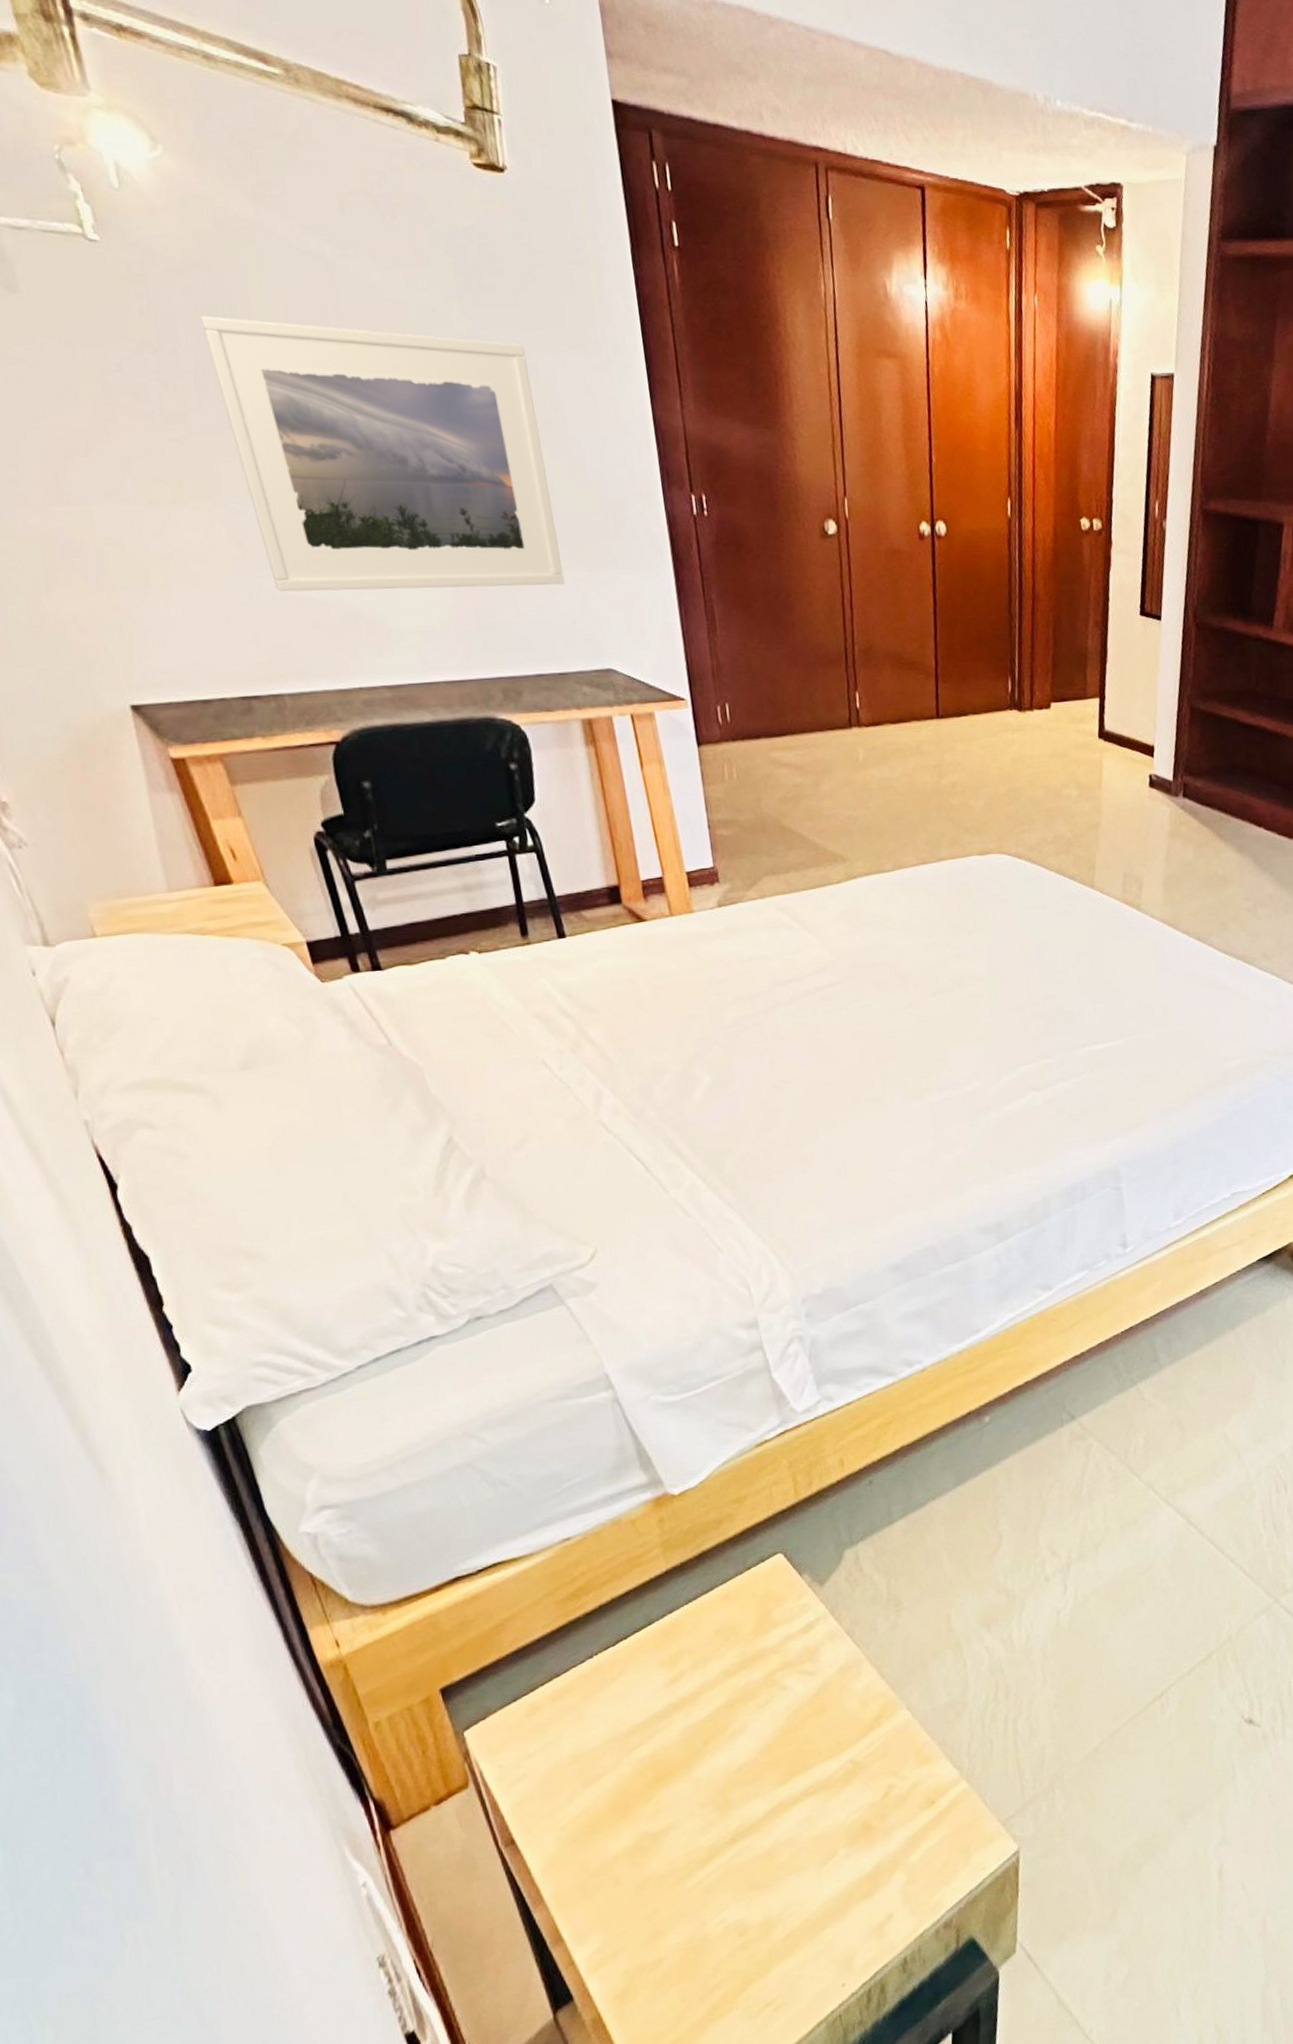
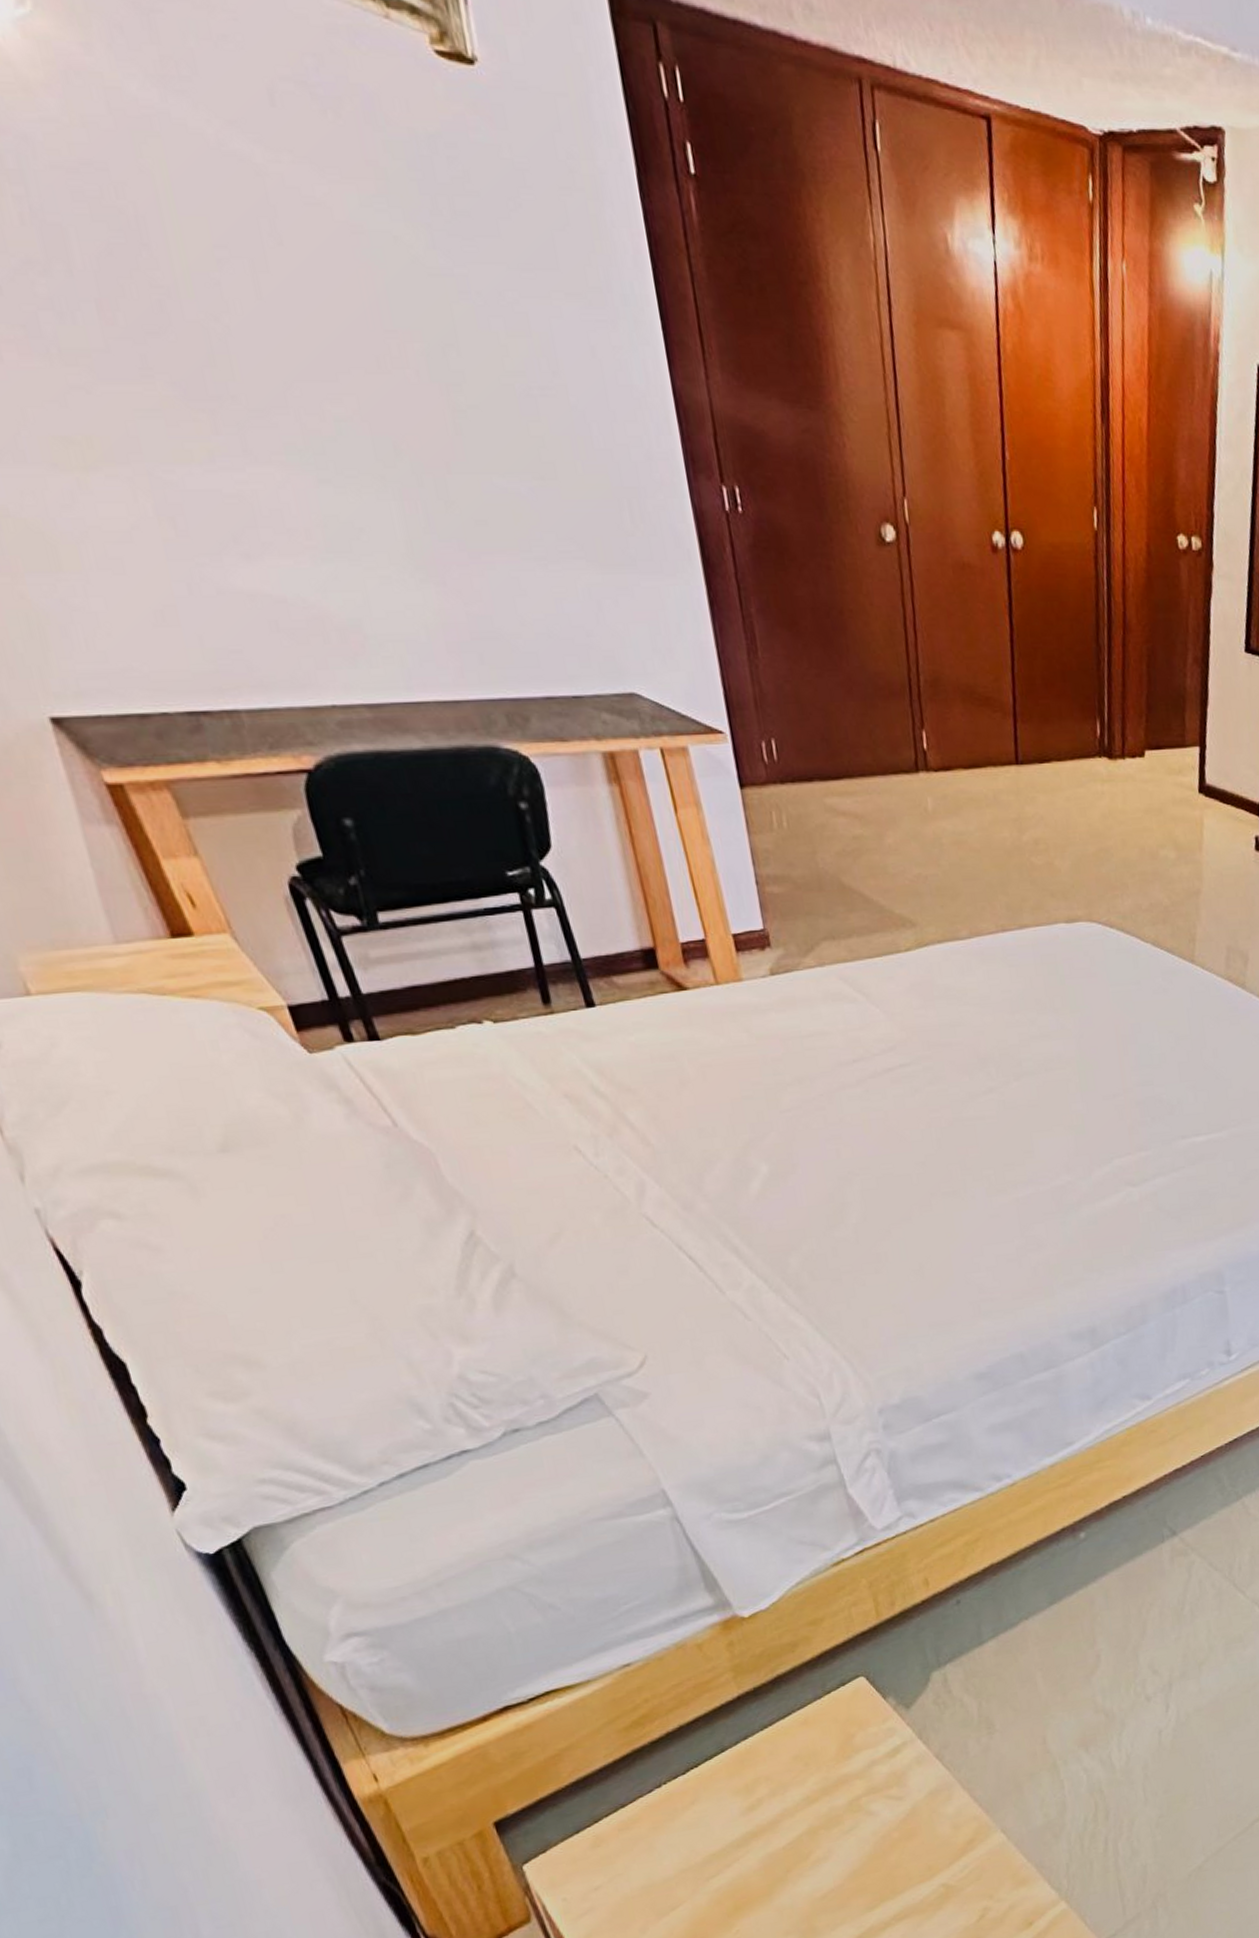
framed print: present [200,316,565,592] -> none [99,230,575,590]

